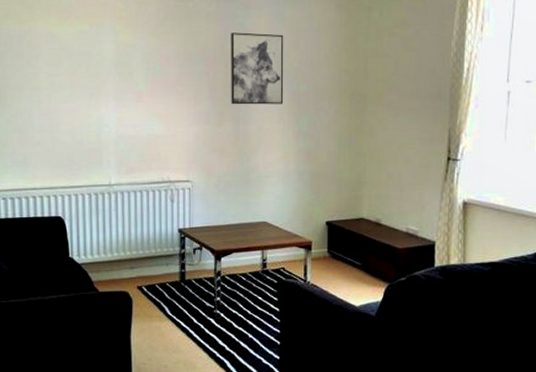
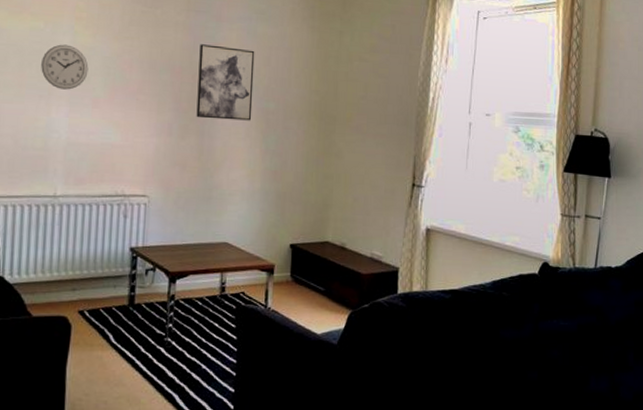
wall clock: none [89,44,131,87] -> present [41,44,89,90]

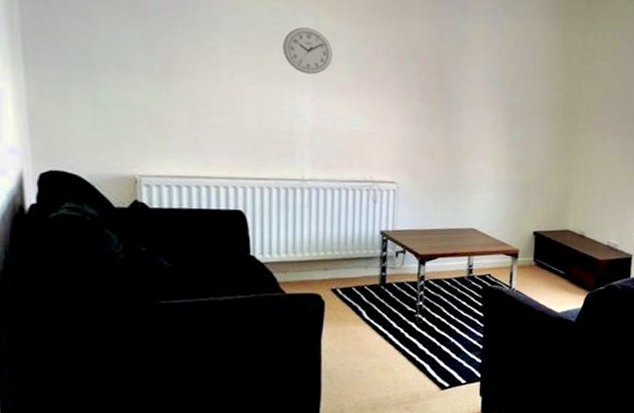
wall art: present [196,44,255,121] -> none [443,35,501,114]

